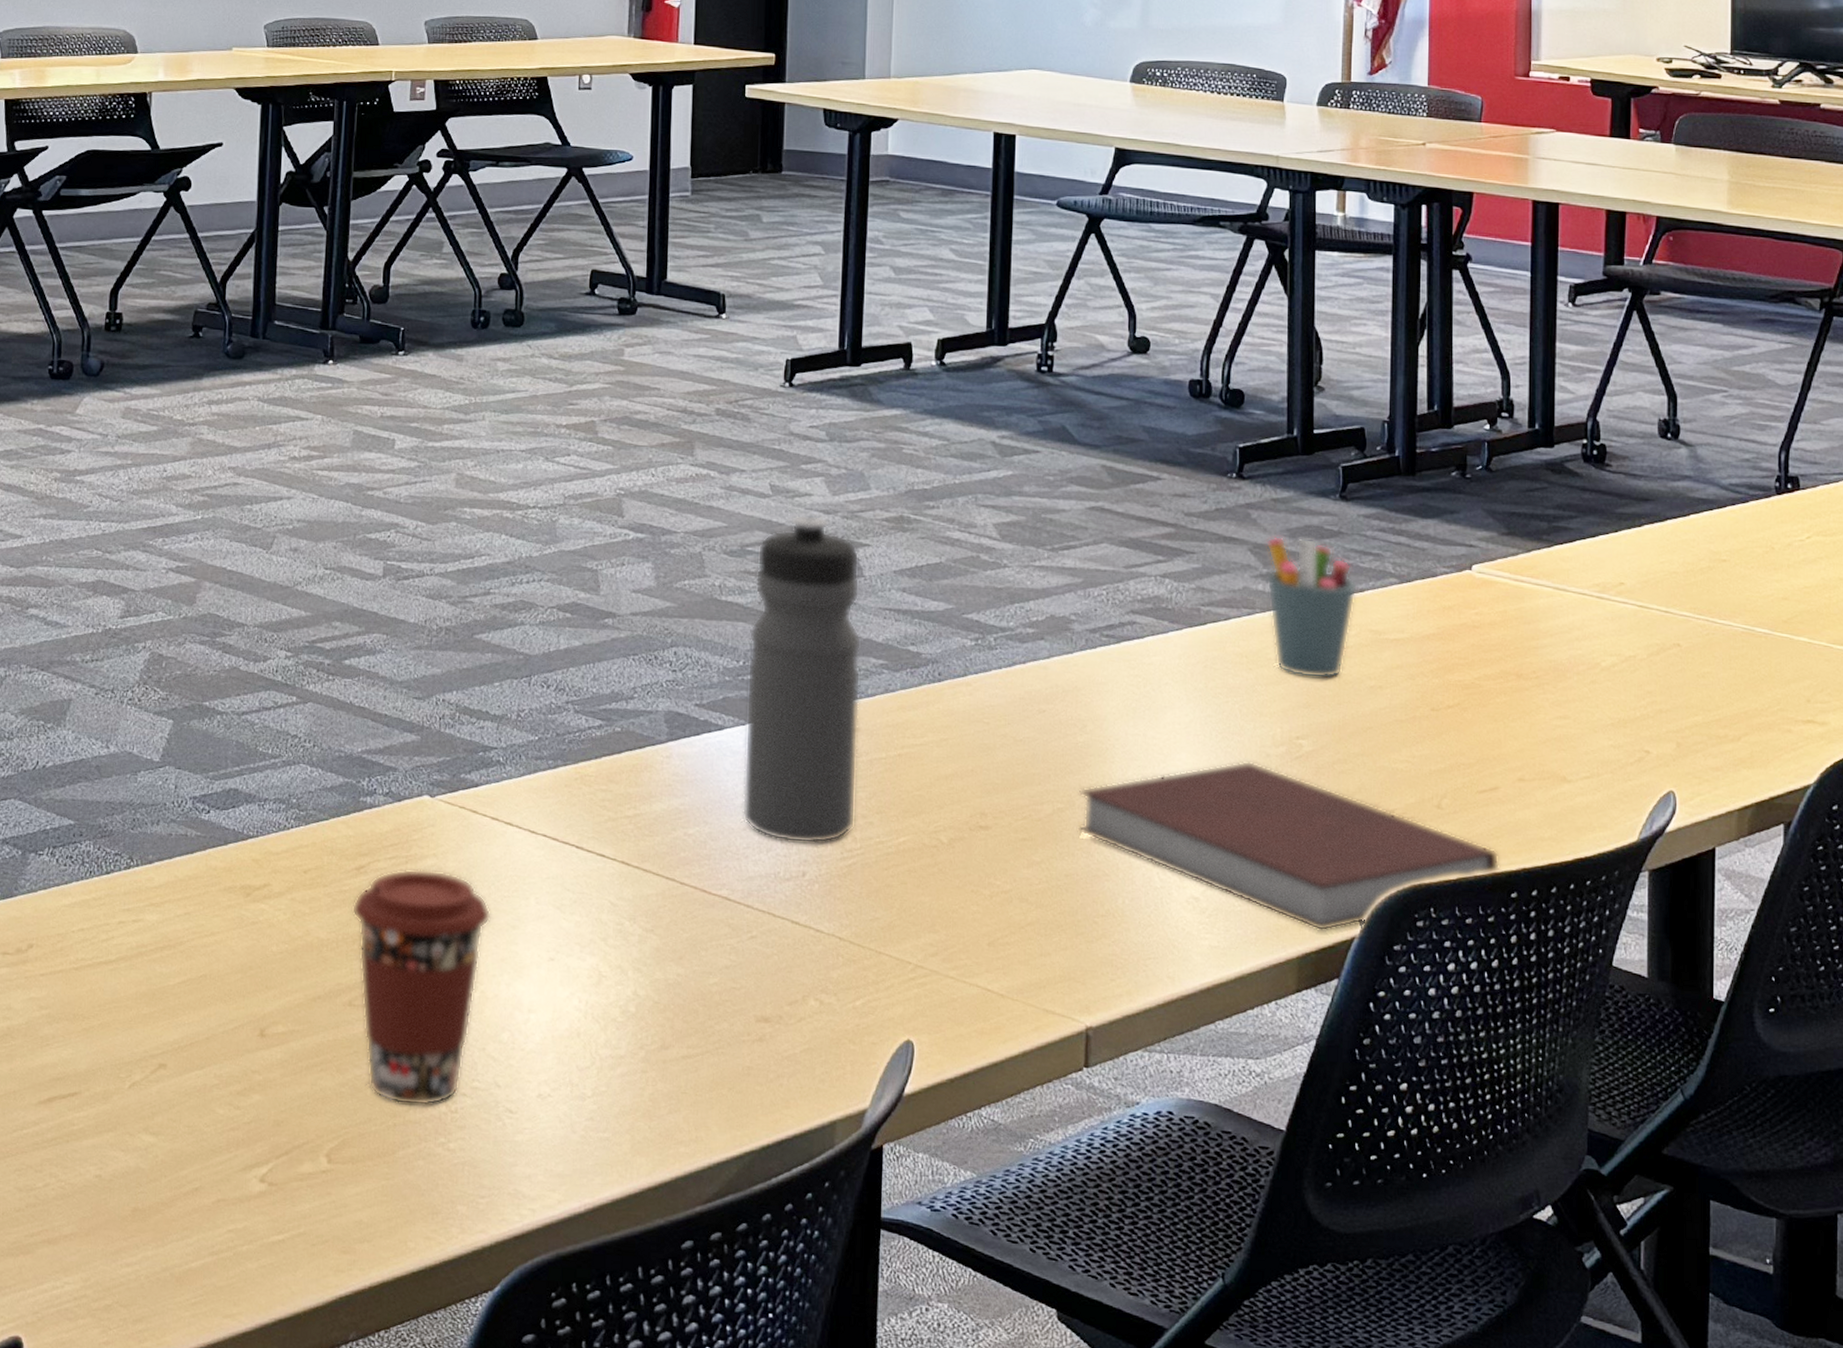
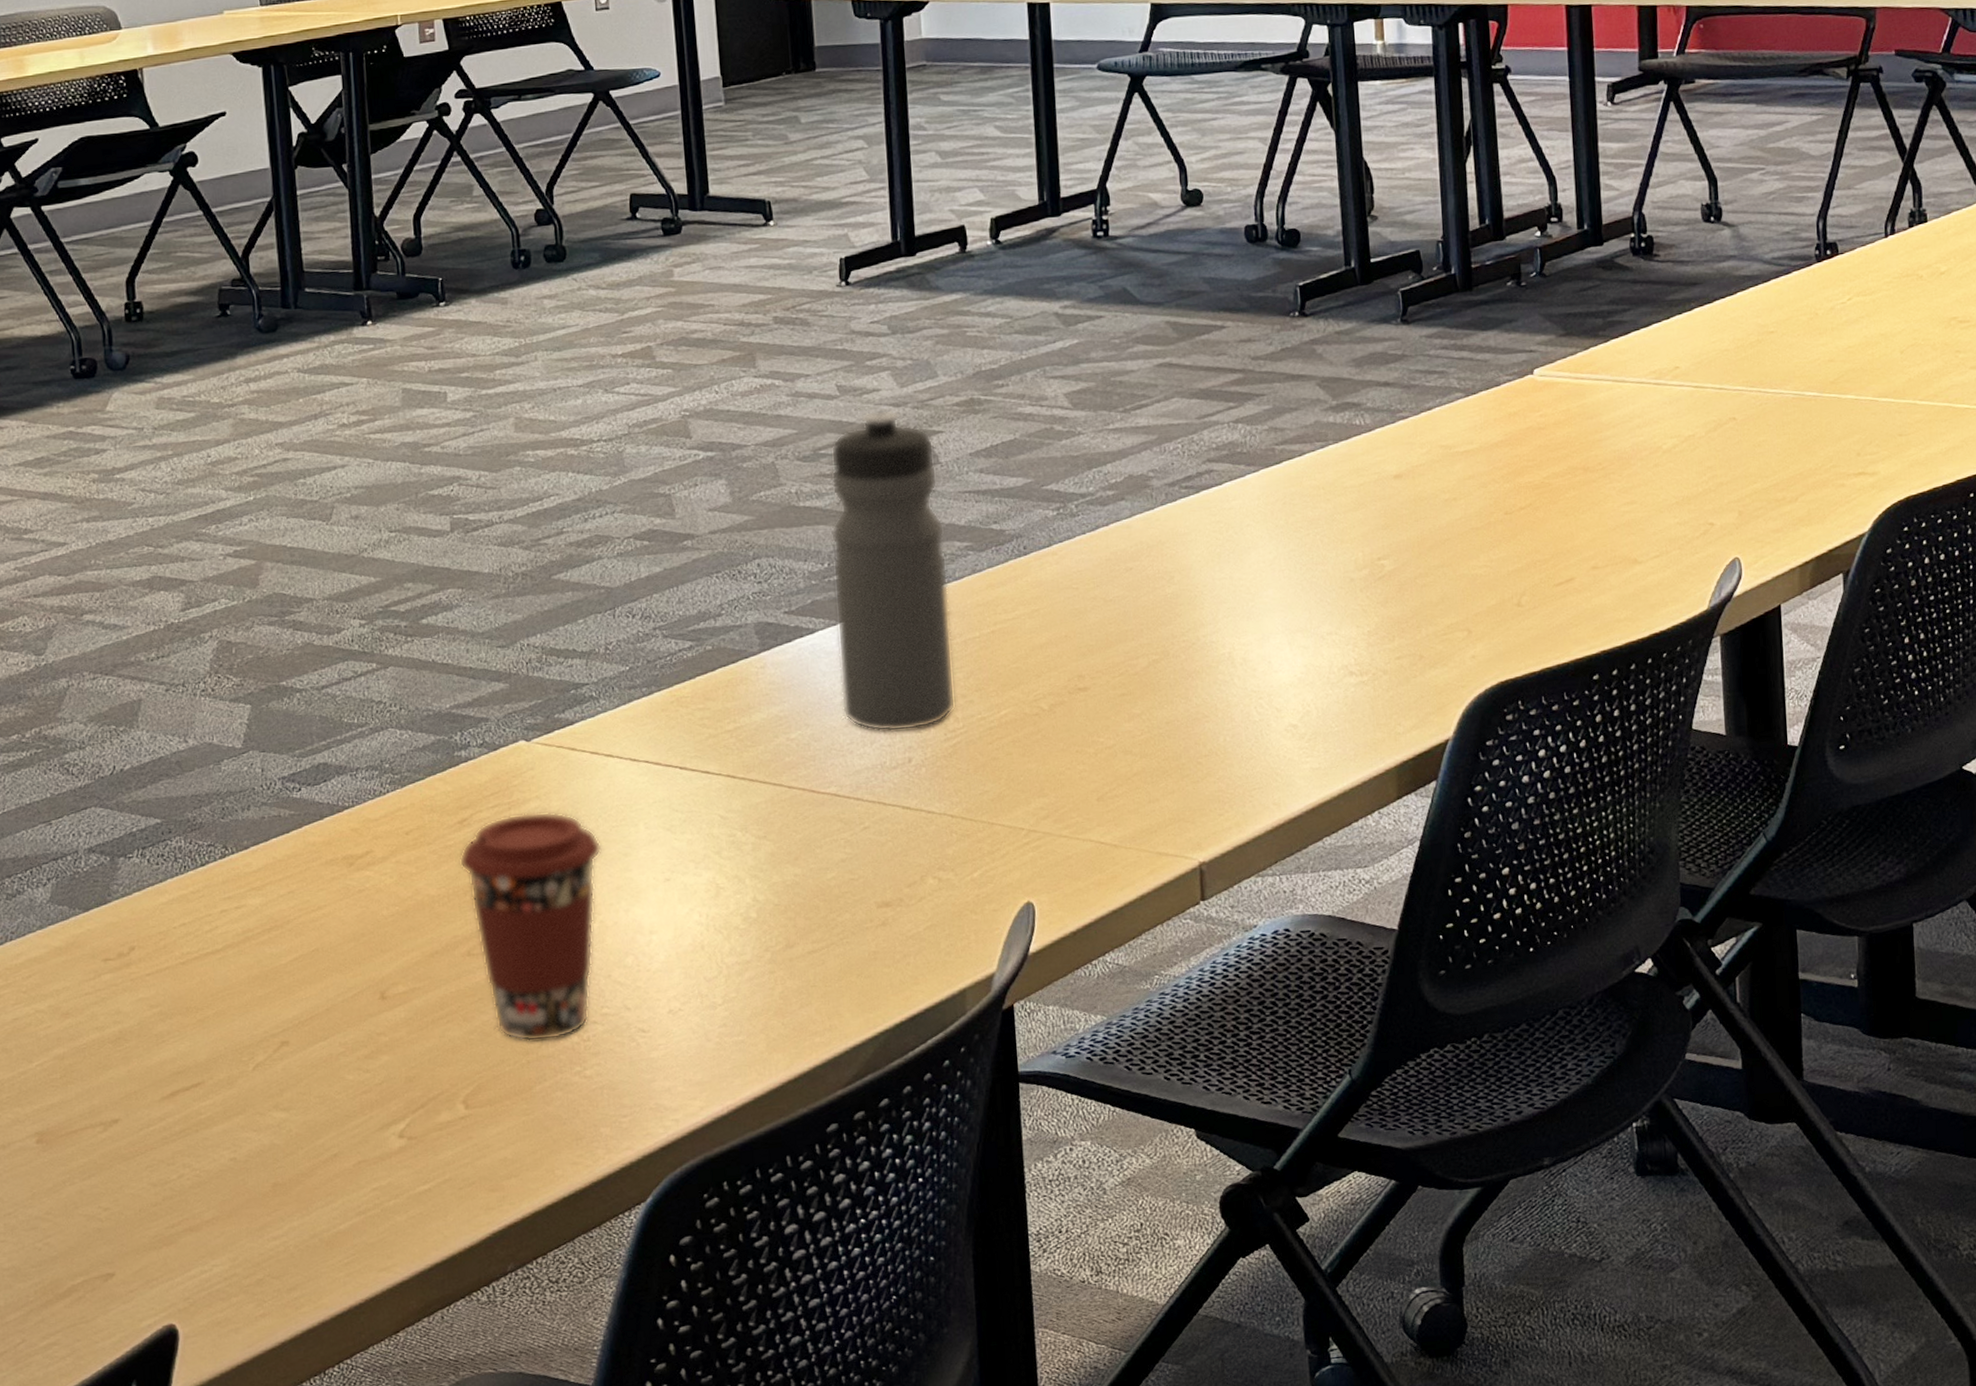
notebook: present [1078,760,1501,932] -> none [1172,587,1581,739]
pen holder: present [1266,535,1358,679] -> none [1333,365,1426,501]

